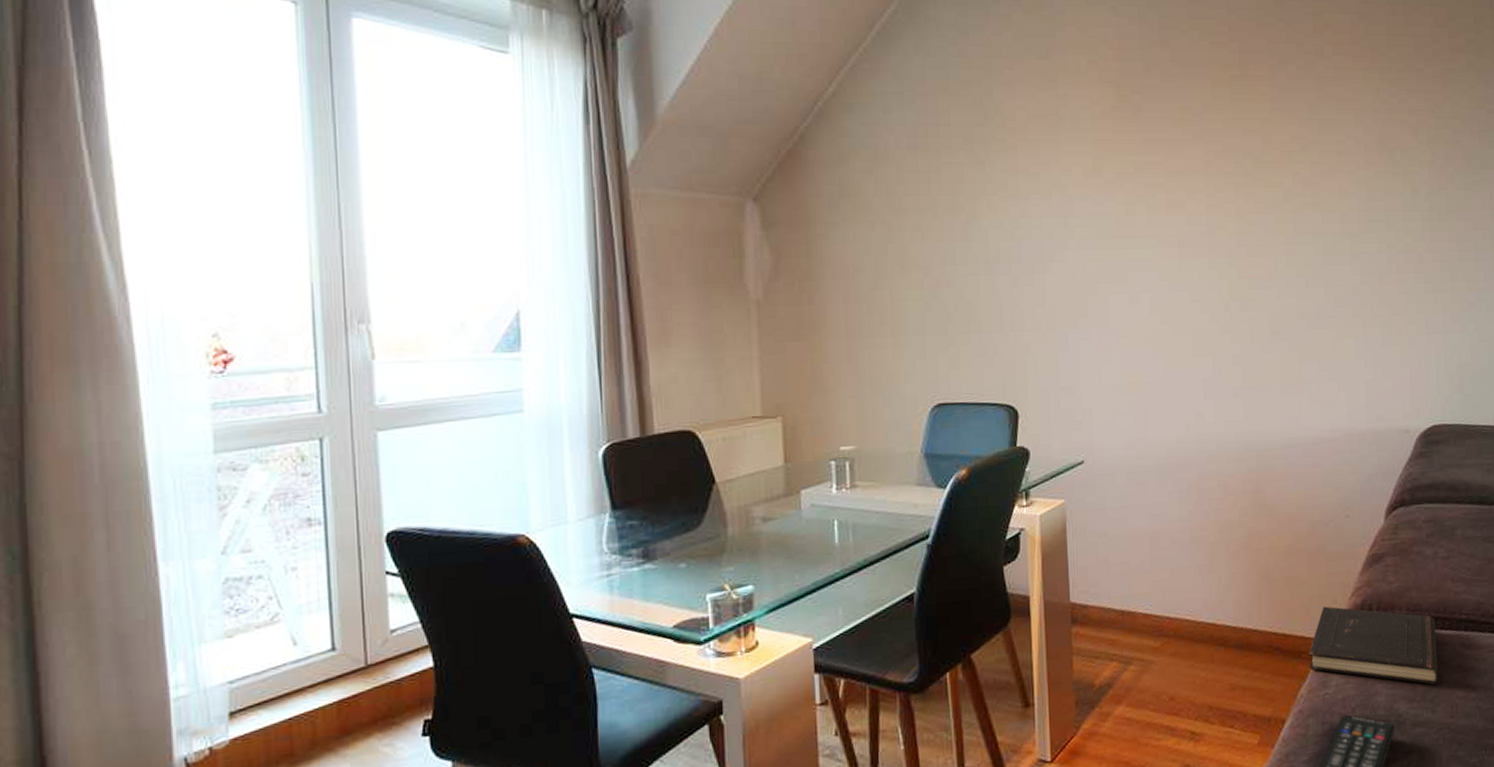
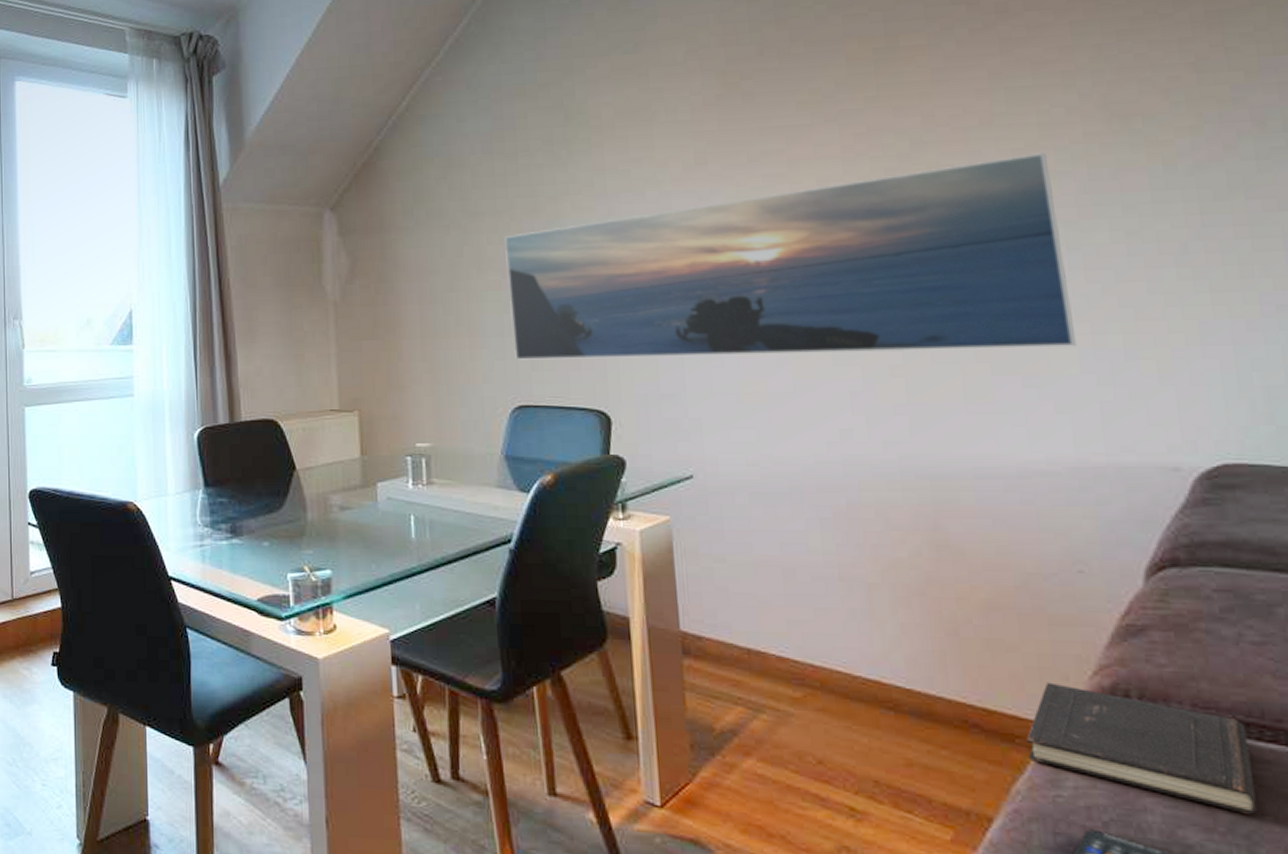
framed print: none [926,176,1354,359] -> present [503,153,1077,360]

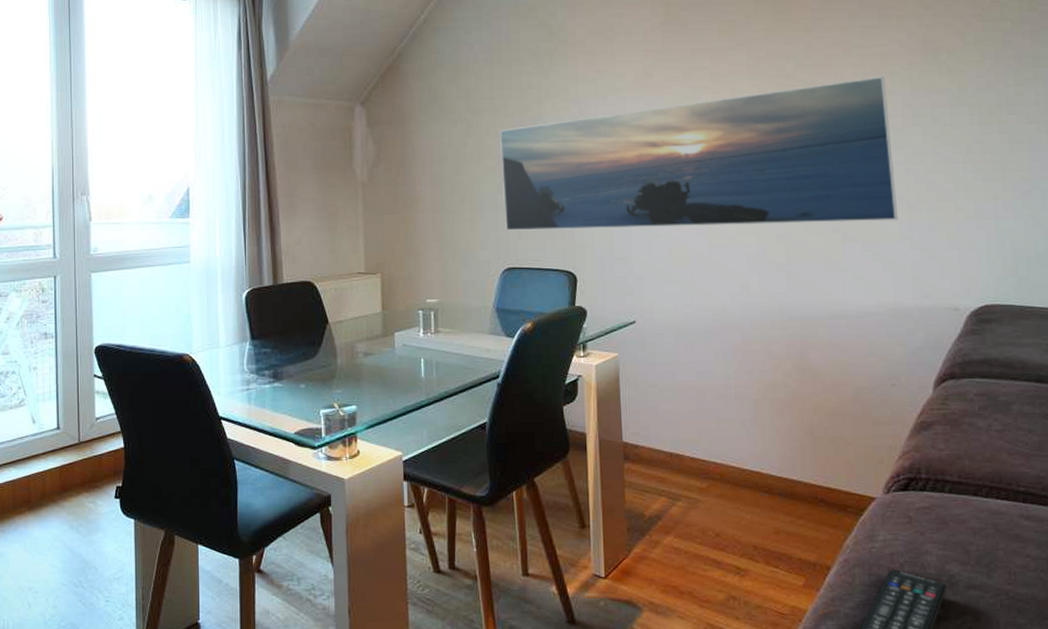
hardcover book: present [1026,682,1257,814] -> none [854,466,994,550]

